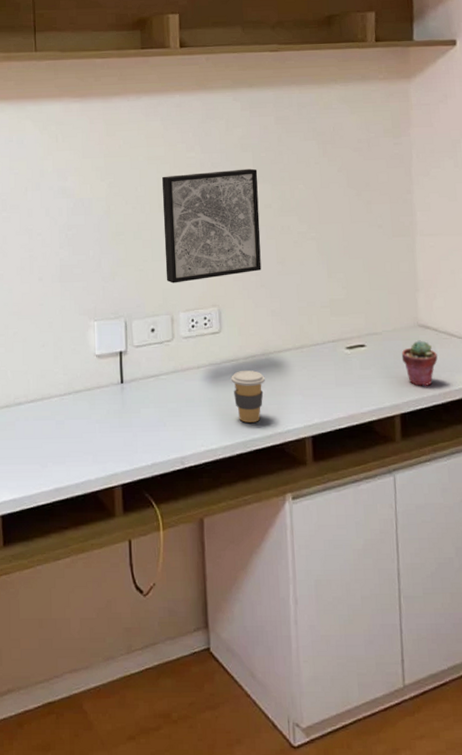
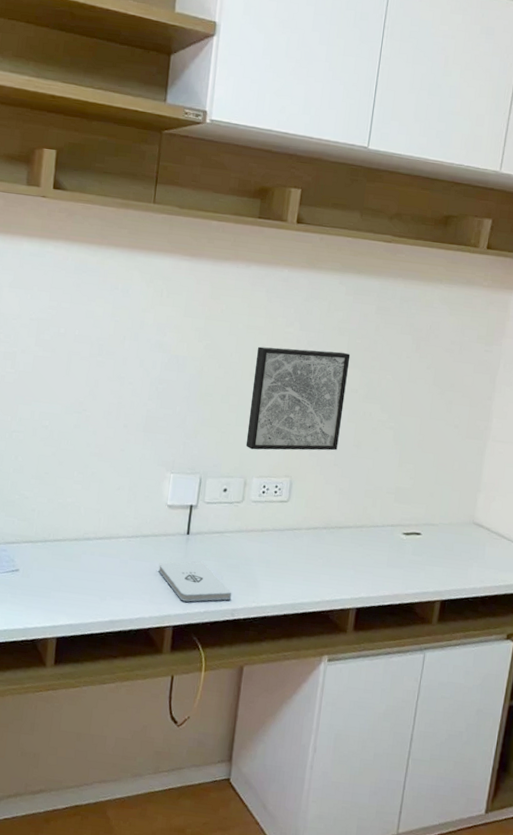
notepad: none [97,410,179,456] -> present [158,561,232,602]
coffee cup: present [231,370,265,423] -> none [290,539,323,588]
potted succulent: present [401,340,438,387] -> none [452,536,485,580]

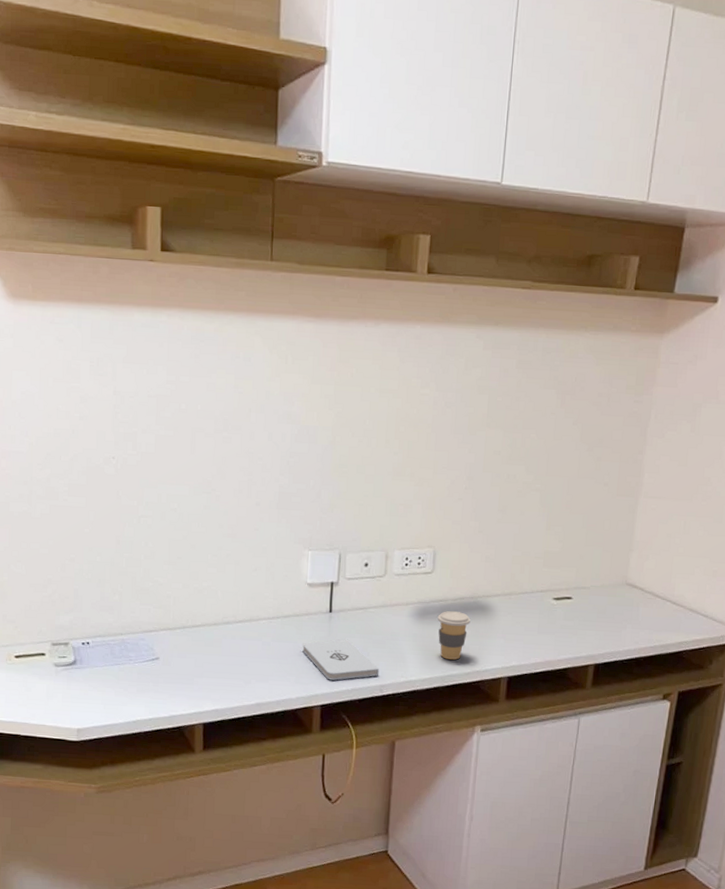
wall art: present [245,346,351,451] -> none [385,411,491,521]
coffee cup: none [290,539,323,588] -> present [437,611,471,660]

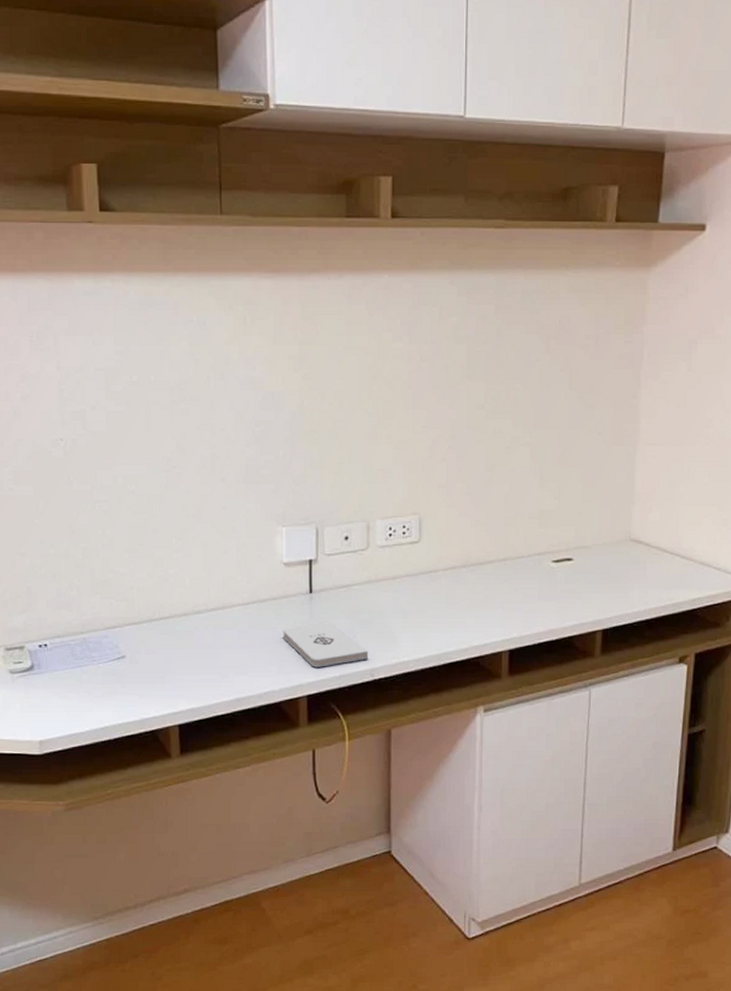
coffee cup: present [437,611,471,660] -> none [428,583,464,635]

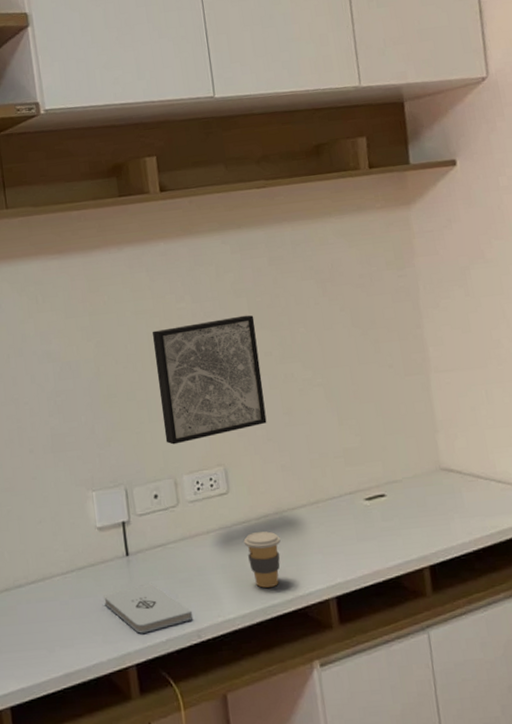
wall art: none [363,364,471,489] -> present [152,315,267,445]
coffee cup: none [428,583,464,635] -> present [243,531,281,588]

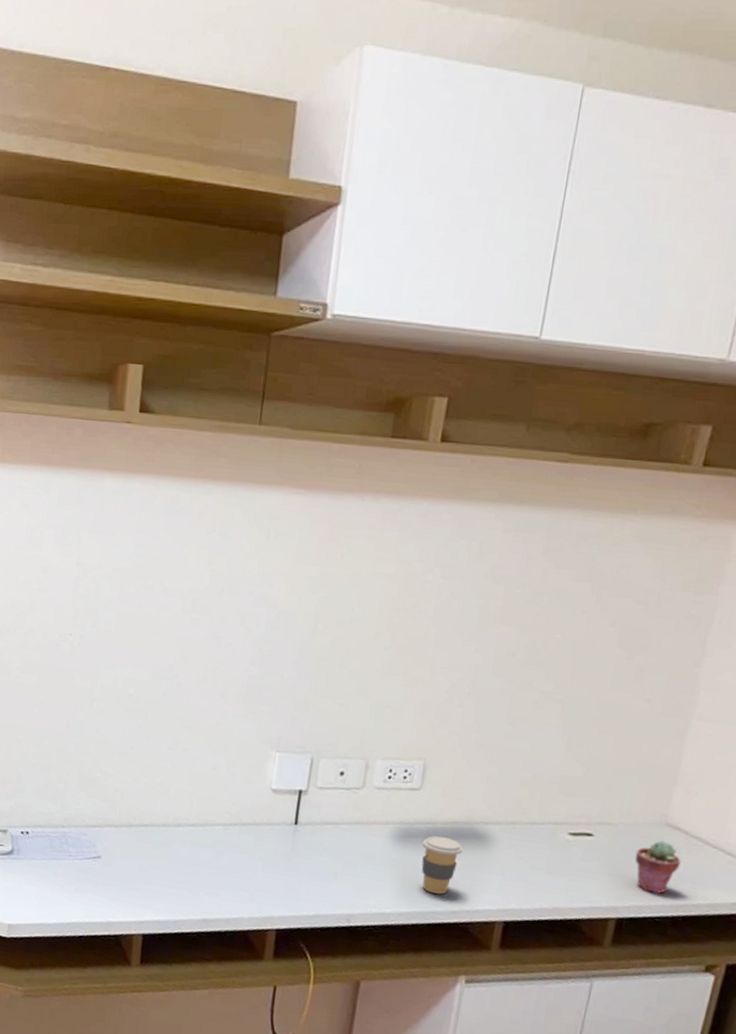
notepad: present [104,583,194,634] -> none [260,855,348,904]
wall art: present [152,315,267,445] -> none [368,599,507,729]
potted succulent: none [424,485,465,535] -> present [634,840,681,895]

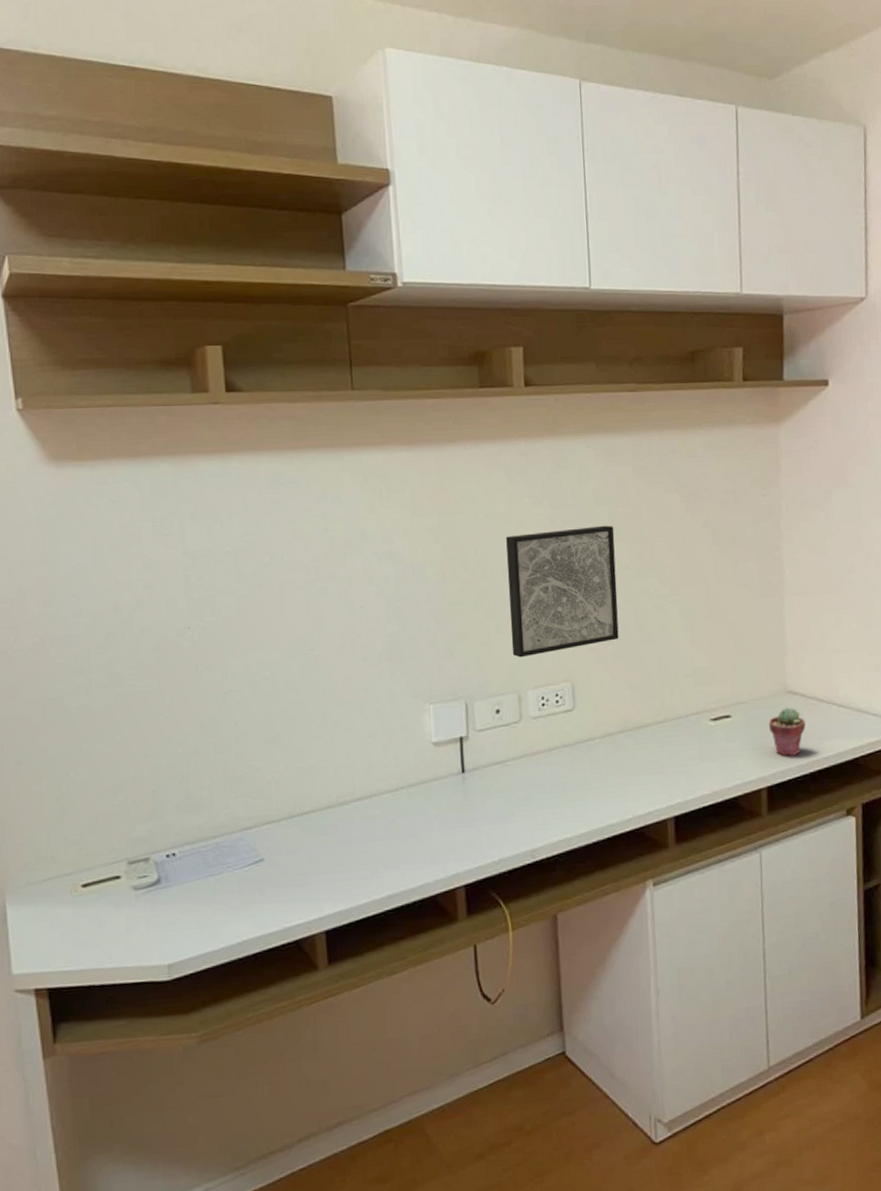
wall art: none [368,599,507,729] -> present [505,525,619,658]
coffee cup: present [421,835,463,895] -> none [586,750,624,807]

